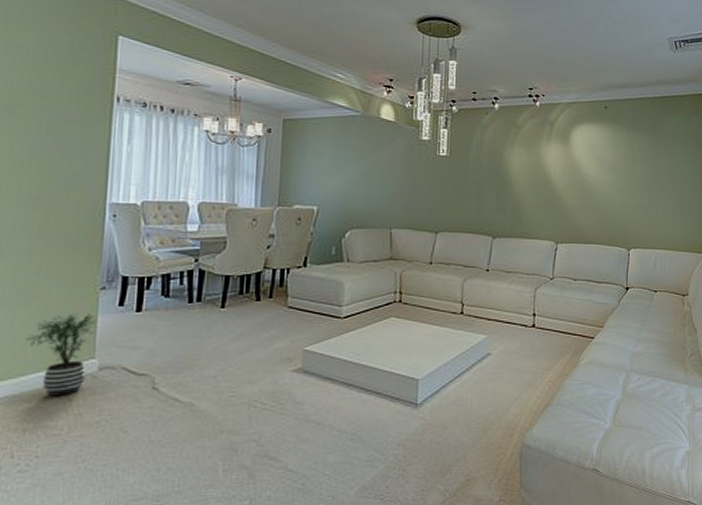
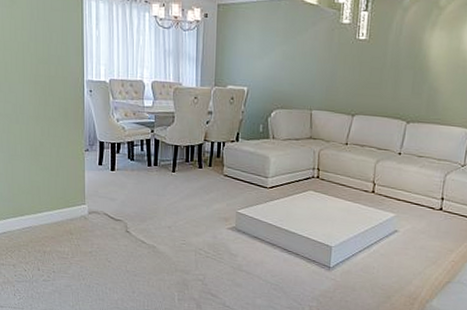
potted plant: present [26,314,97,396] -> none [39,168,85,231]

